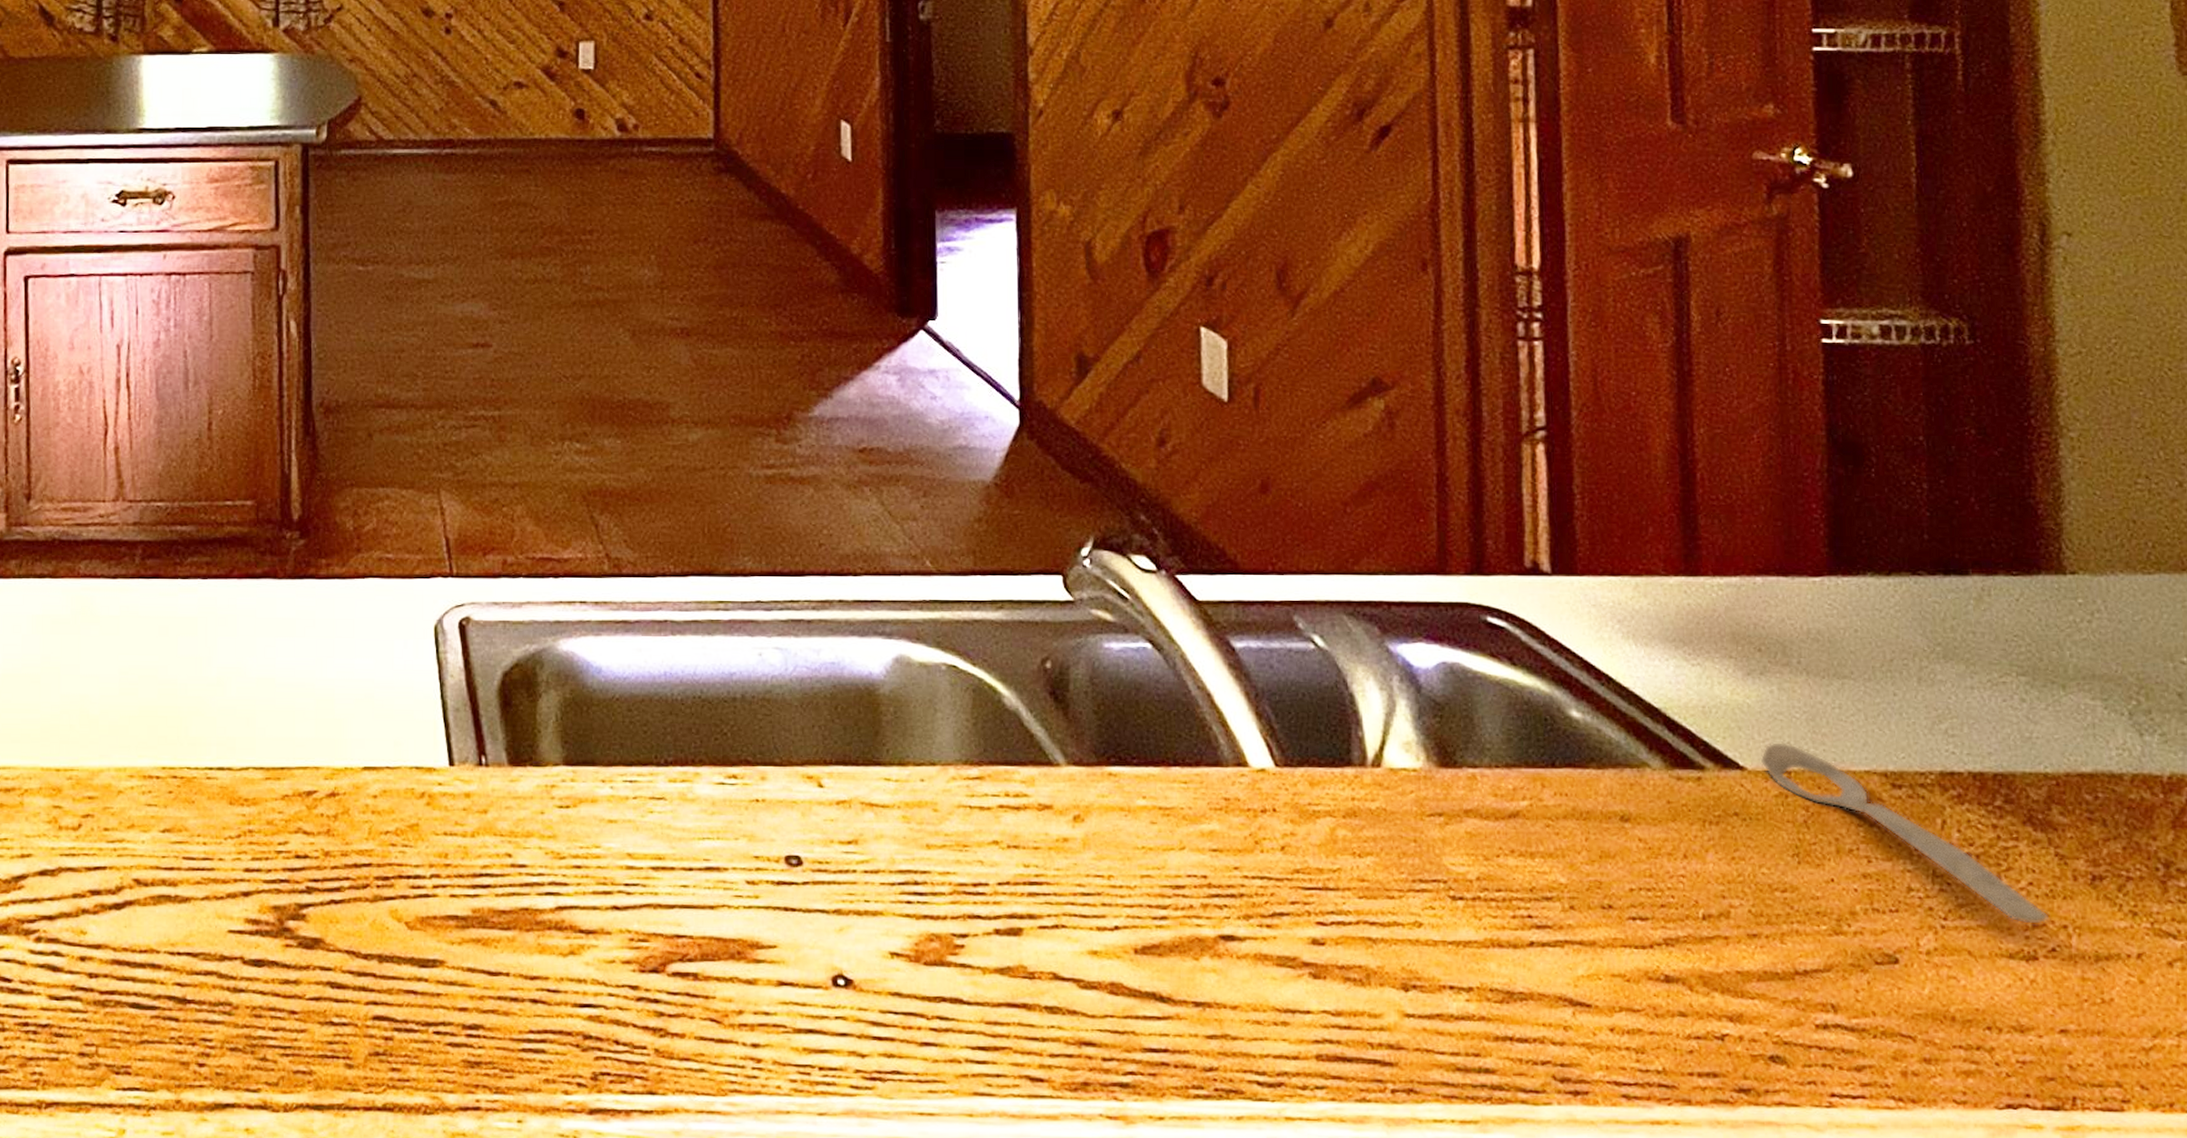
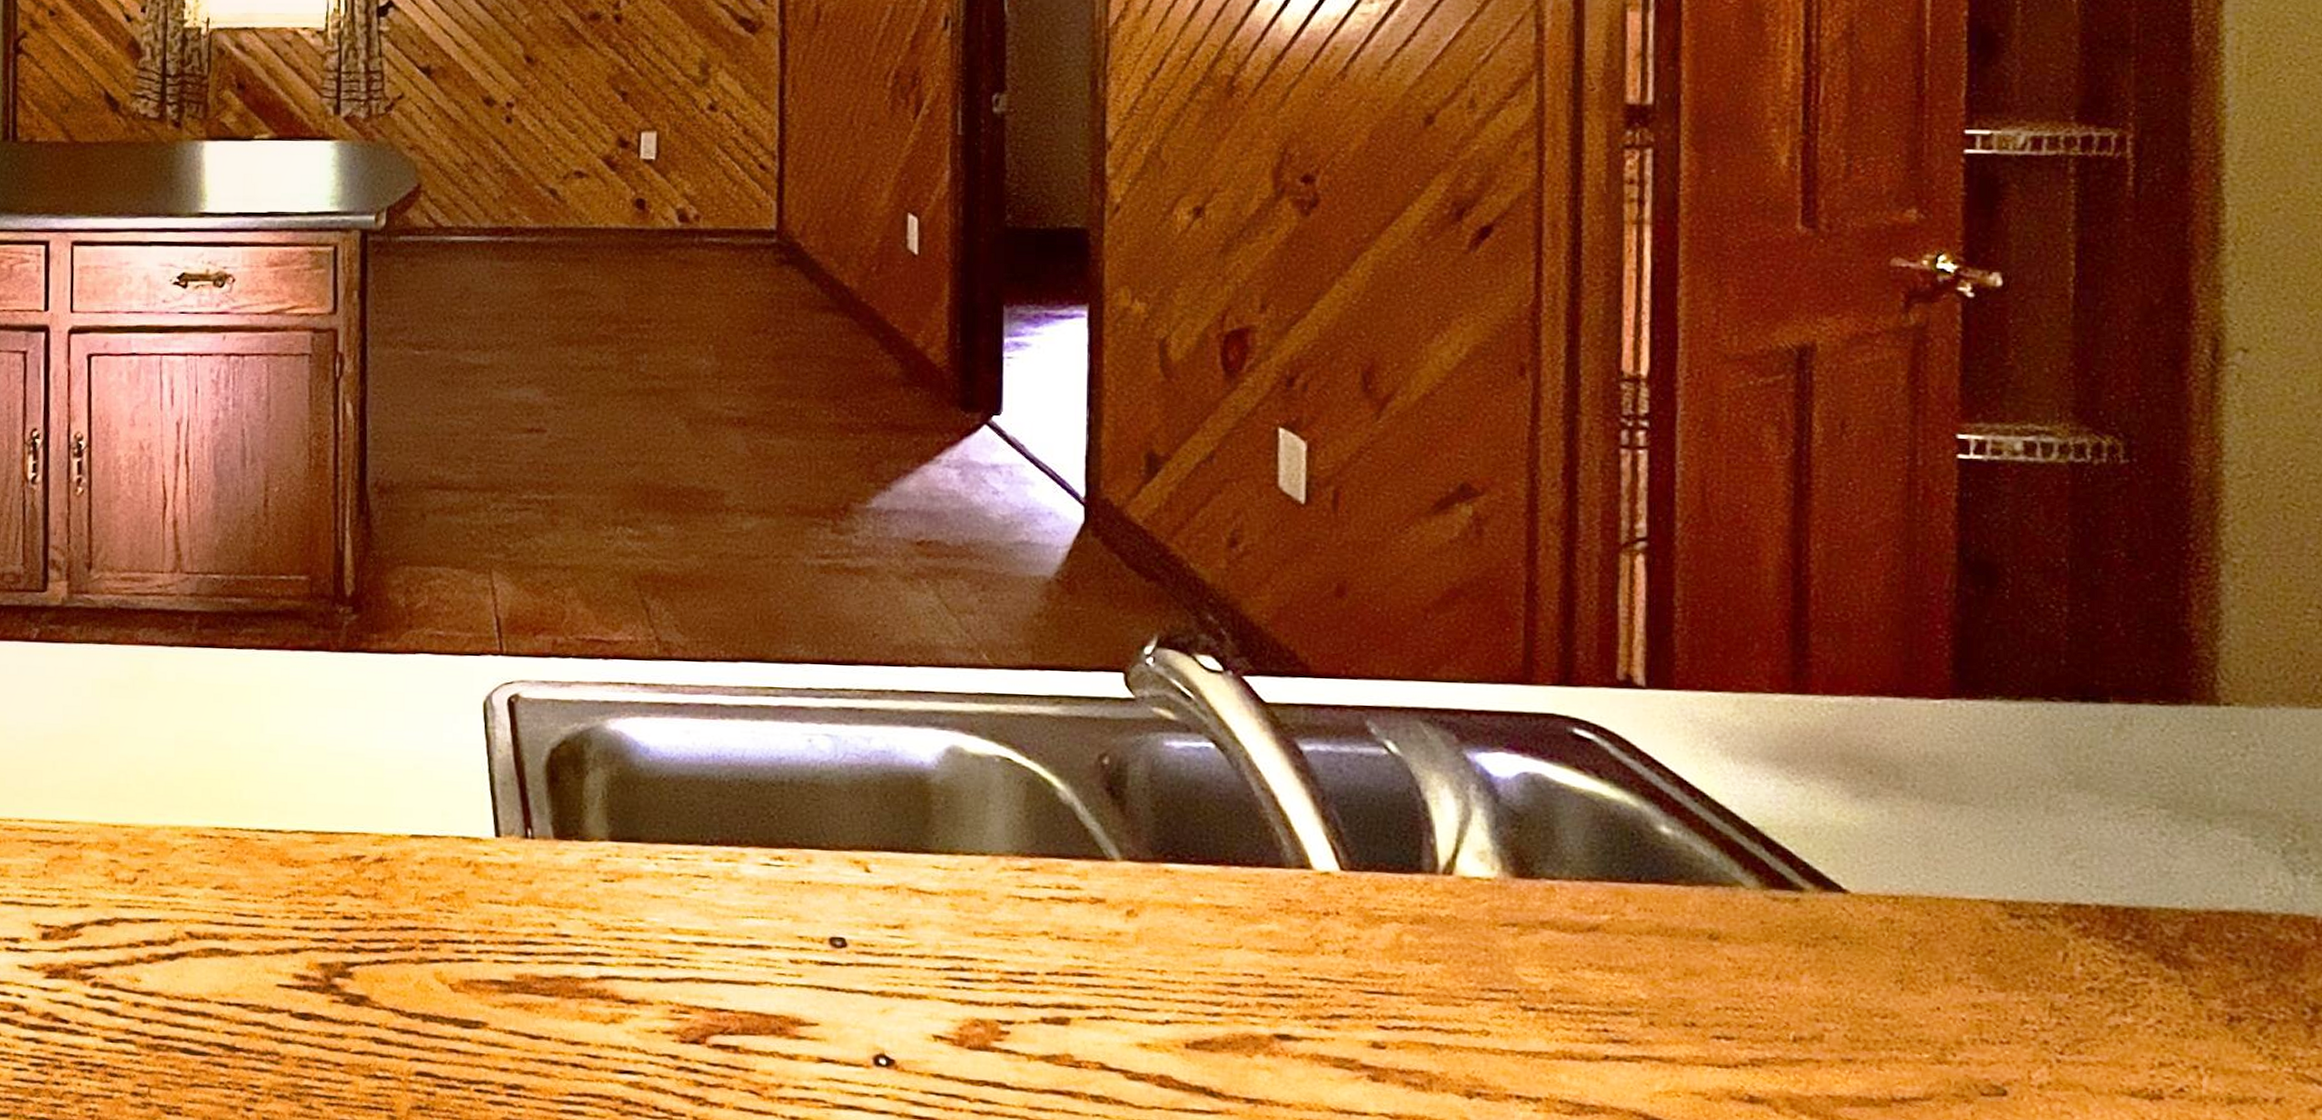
spoon: present [1760,742,2050,925] -> none [1865,866,2179,1064]

